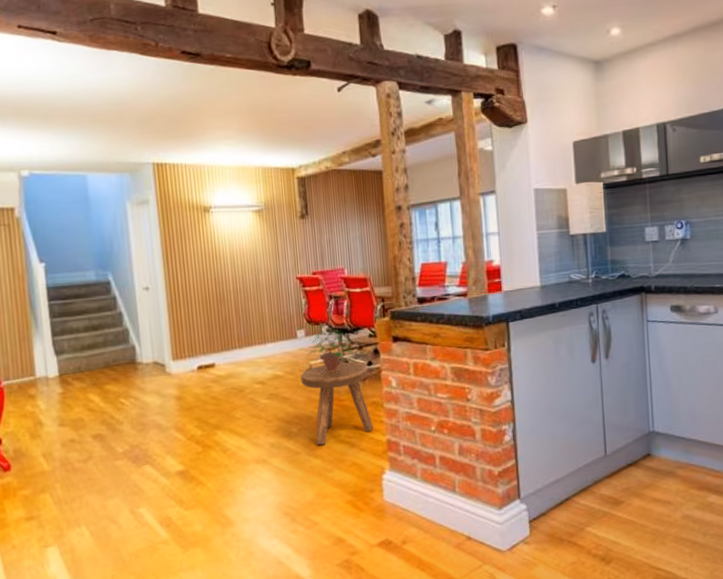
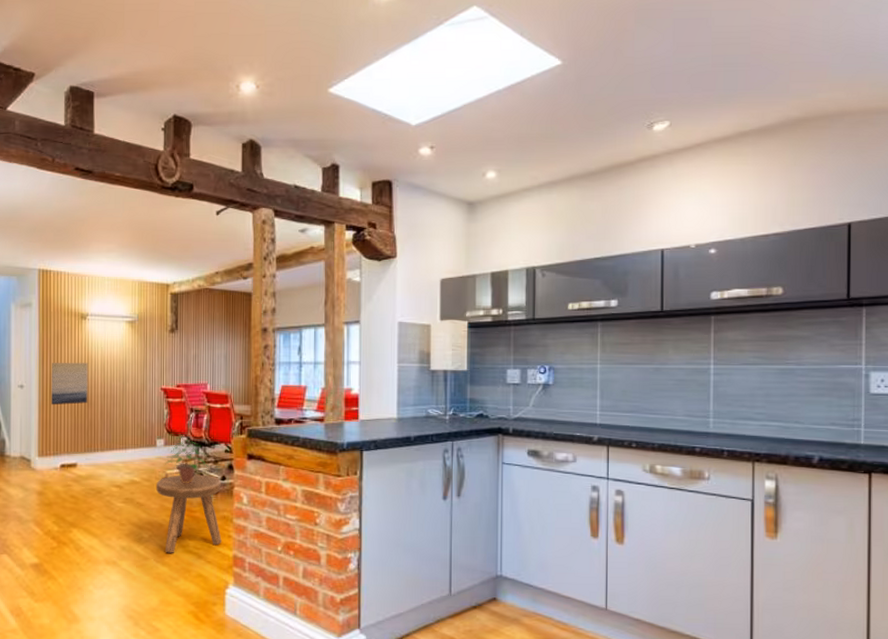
wall art: none [177,257,220,306] -> present [51,362,88,405]

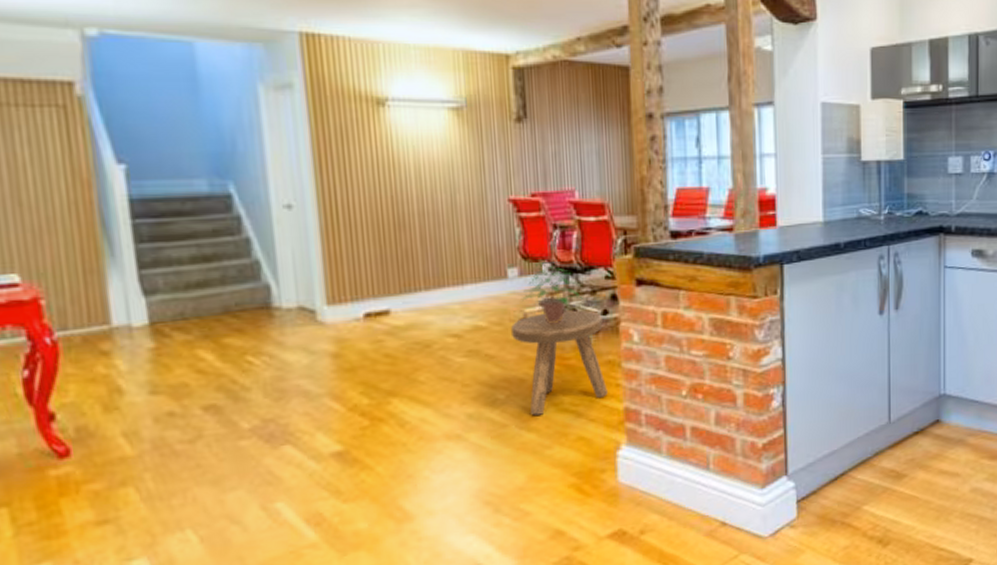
wall art: present [51,362,88,405] -> none [336,167,399,231]

